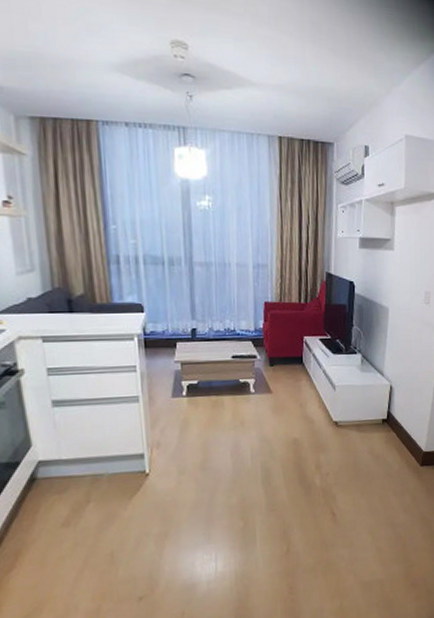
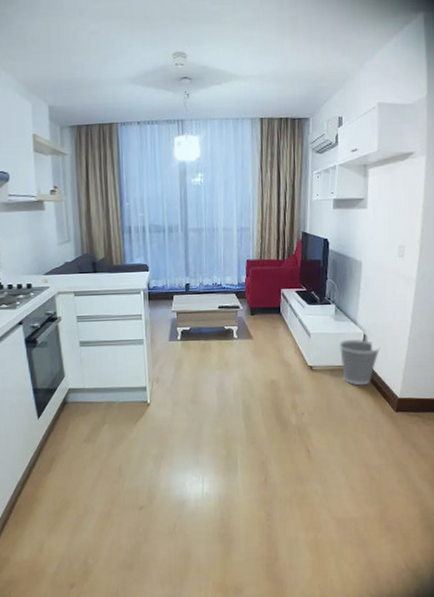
wastebasket: none [365,391,407,441] -> present [338,339,381,386]

